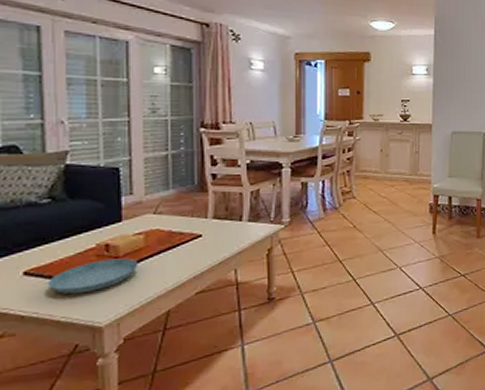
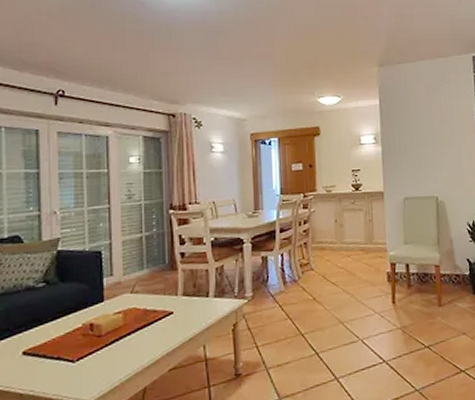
saucer: present [47,258,139,295] -> none [42,336,119,373]

